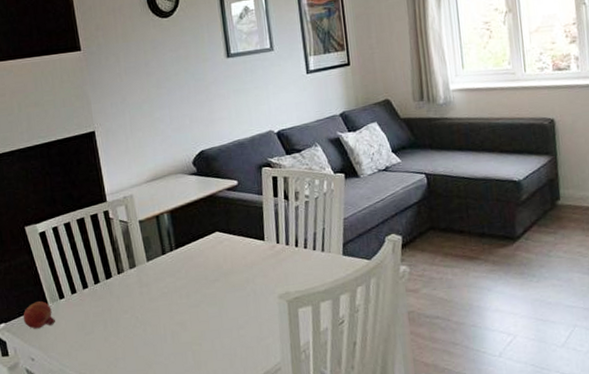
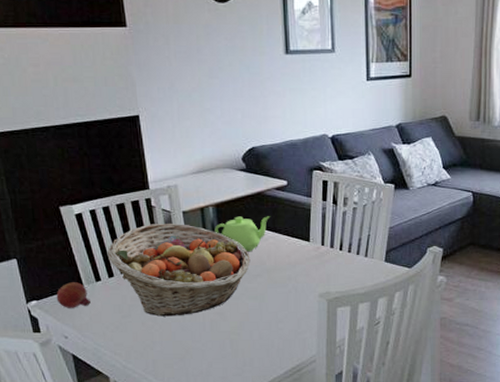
fruit basket: none [69,233,207,331] -> present [107,224,251,317]
teapot: none [170,218,223,257] -> present [214,216,270,252]

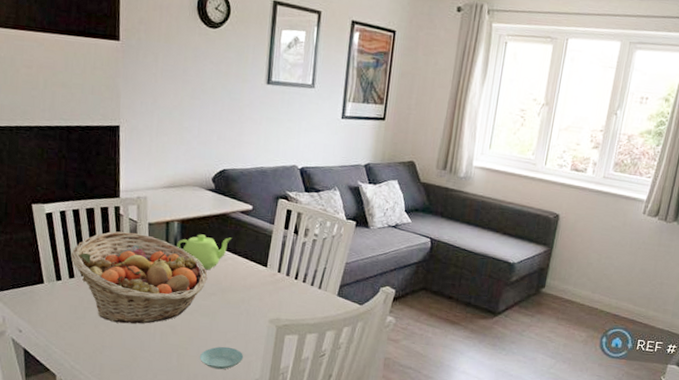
fruit: present [56,282,91,308] -> none [16,278,49,304]
saucer: none [252,327,298,351] -> present [199,346,244,370]

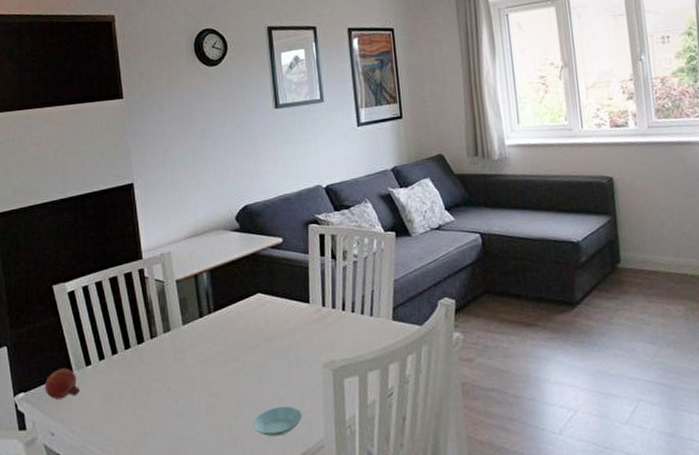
fruit: none [16,278,49,304] -> present [44,368,80,400]
fruit basket: present [70,231,208,324] -> none [98,294,247,403]
teapot: present [177,234,232,270] -> none [209,278,266,321]

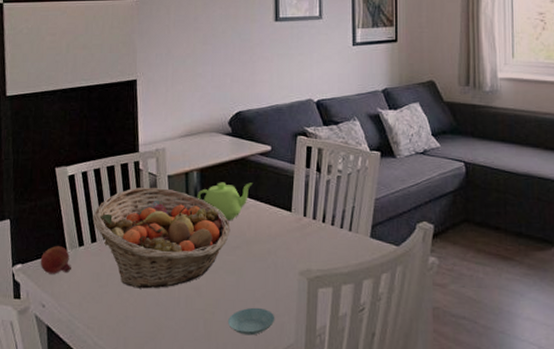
fruit basket: none [98,294,247,403] -> present [92,187,231,289]
teapot: none [209,278,266,321] -> present [197,182,252,221]

